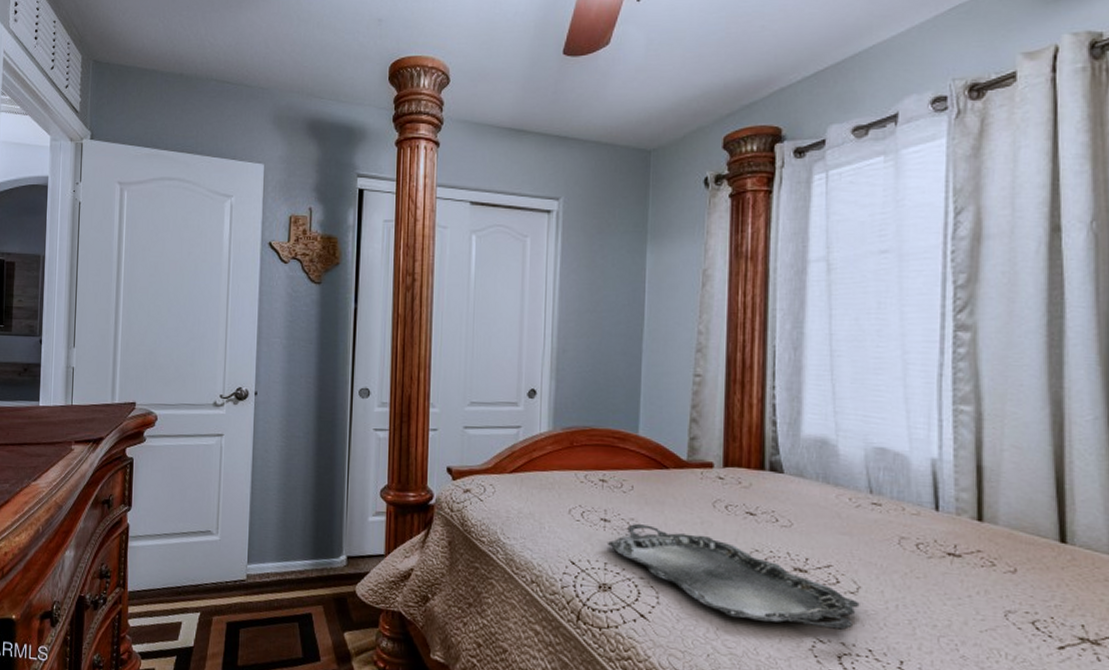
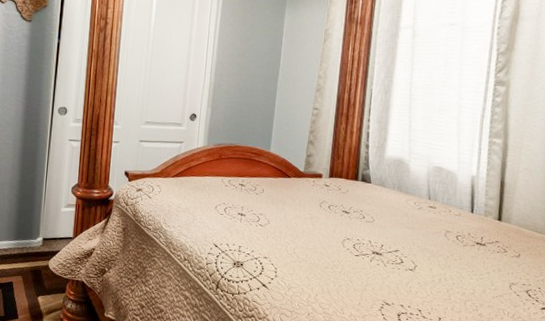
serving tray: present [607,524,860,630] -> none [242,218,416,296]

